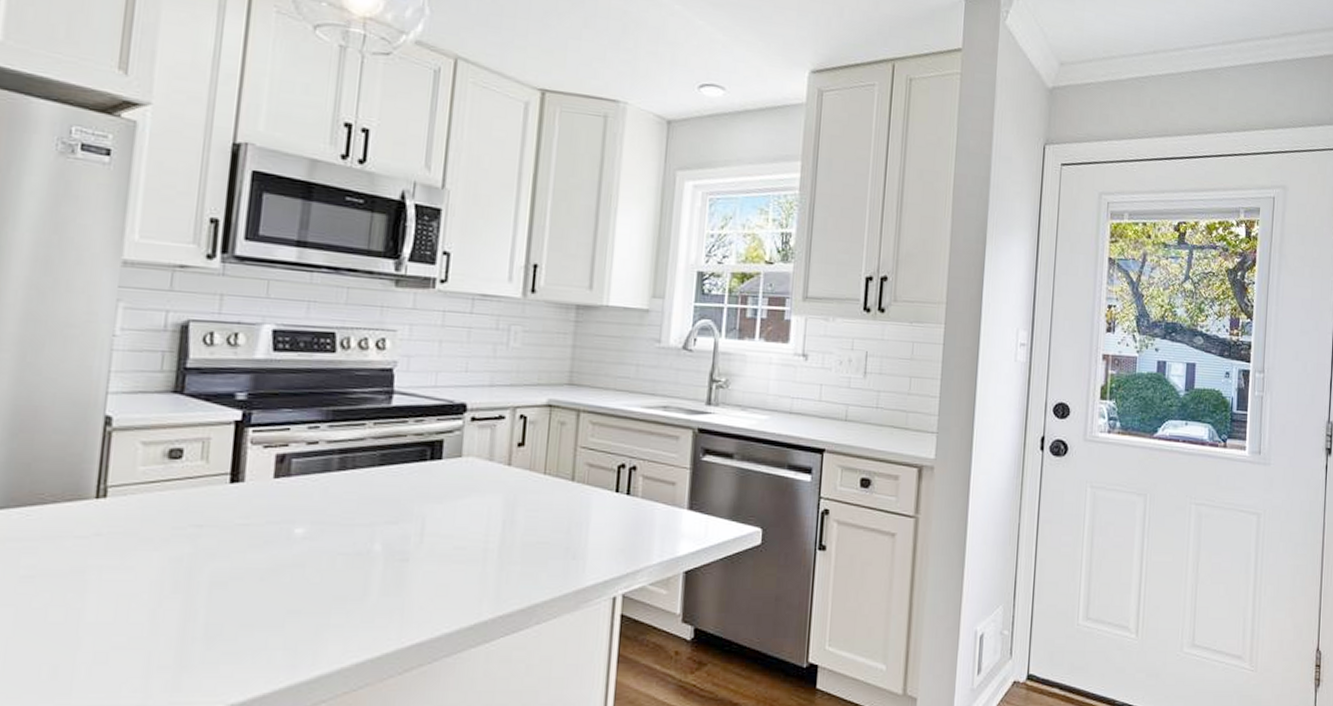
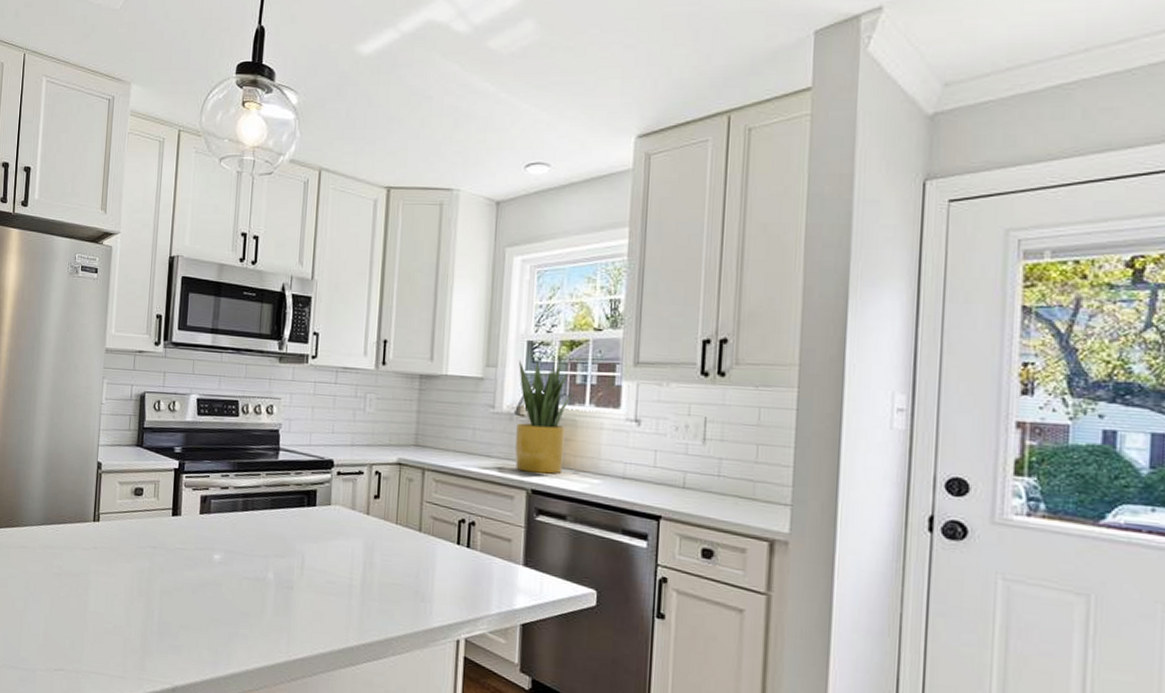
planter: none [681,289,745,412] -> present [515,356,575,474]

